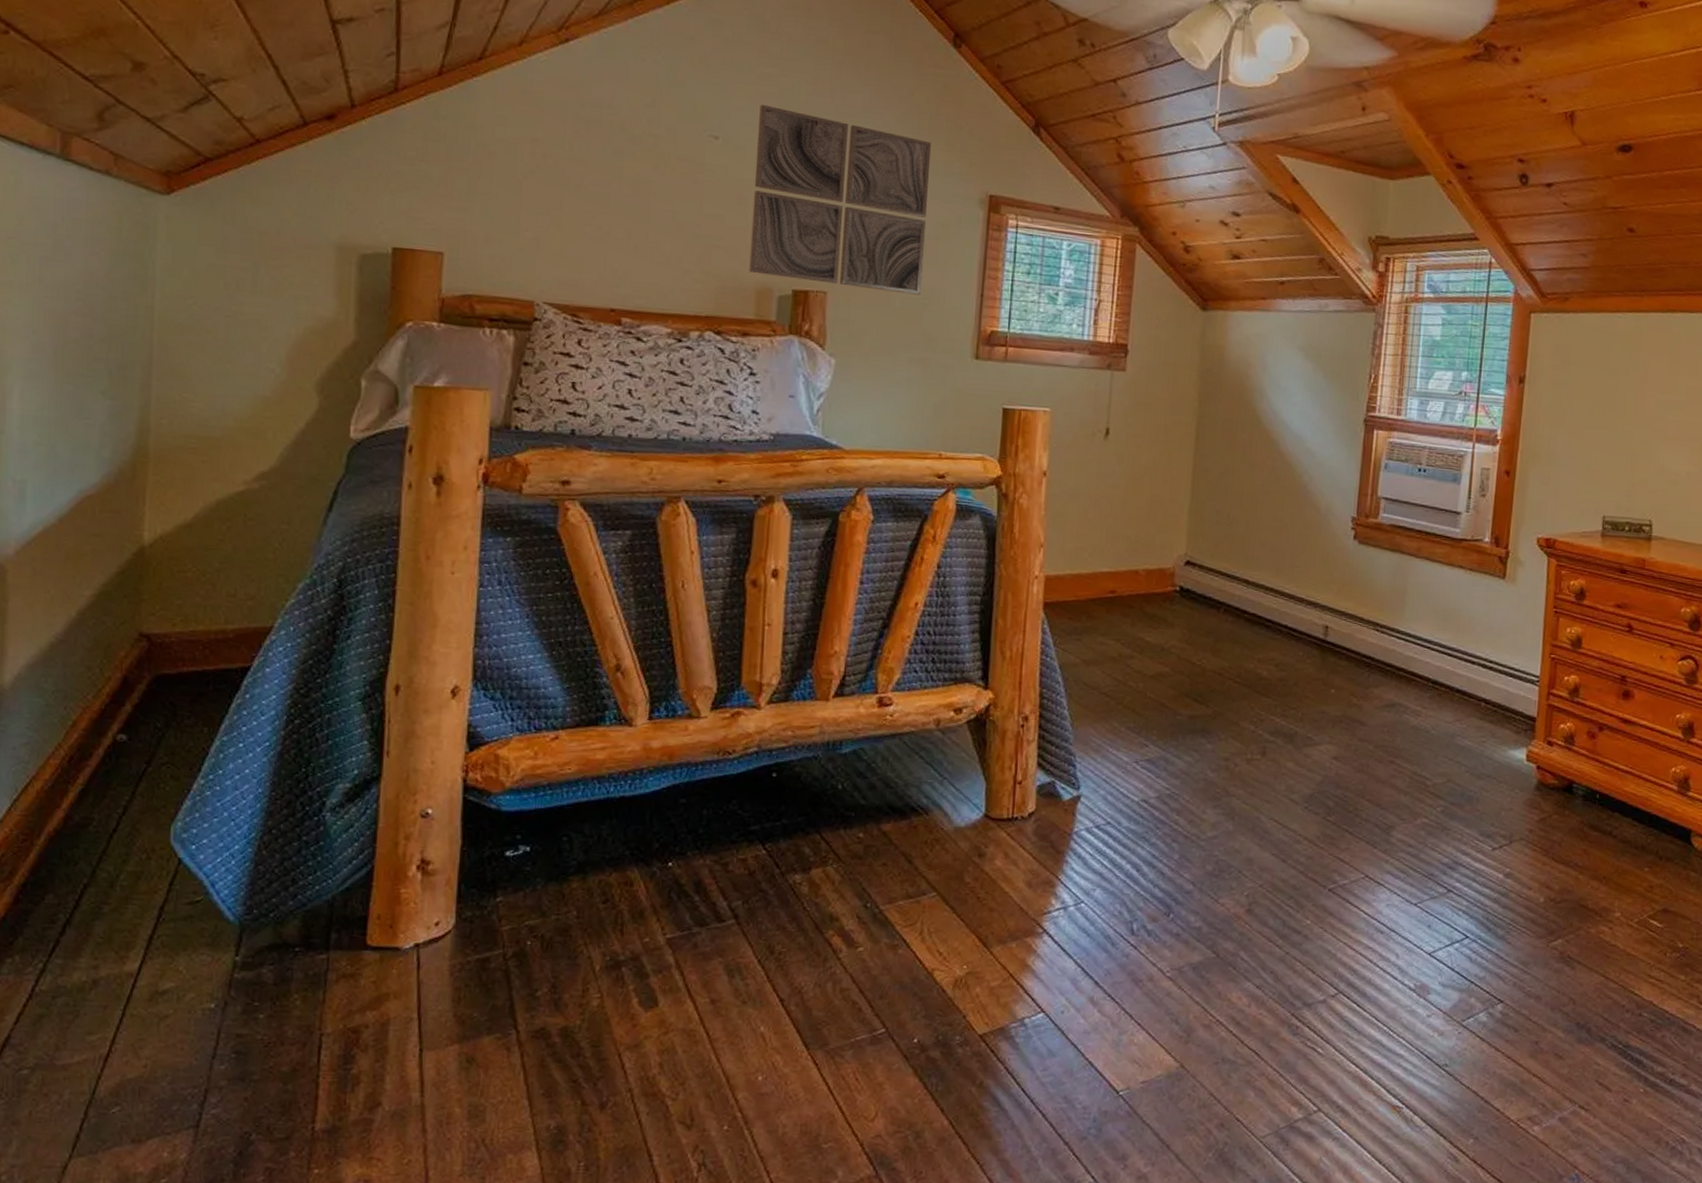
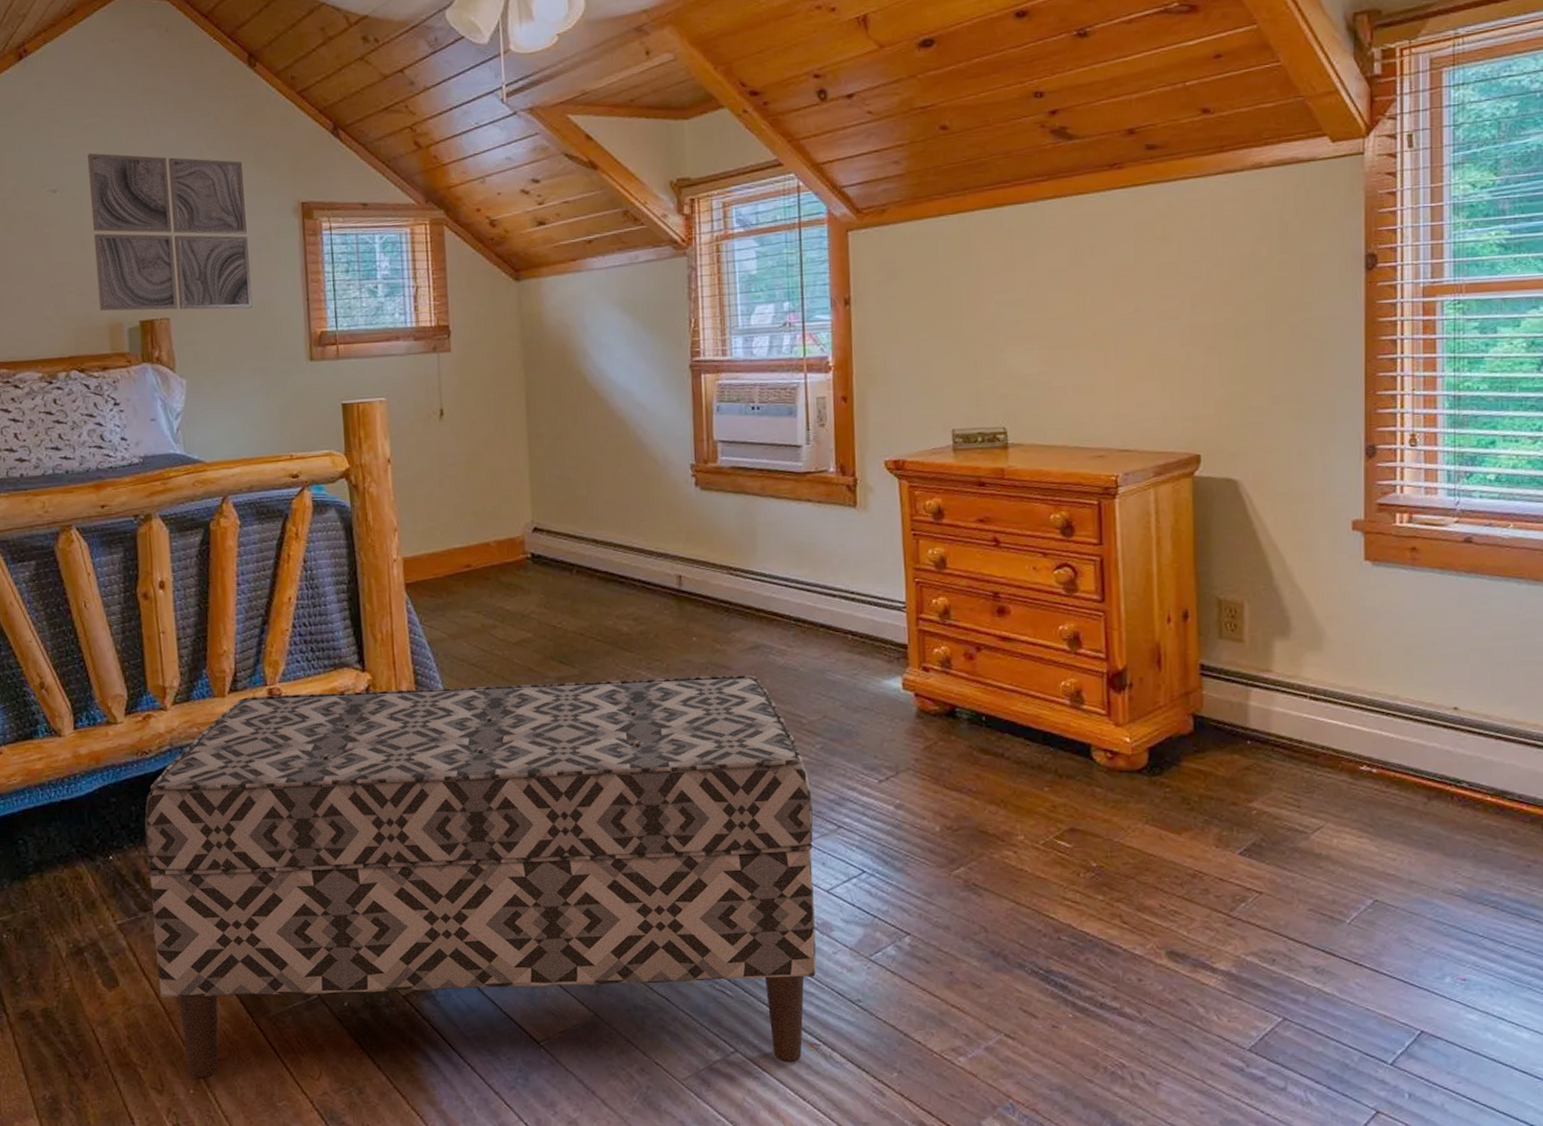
bench: none [704,703,1427,1124] -> present [144,675,817,1080]

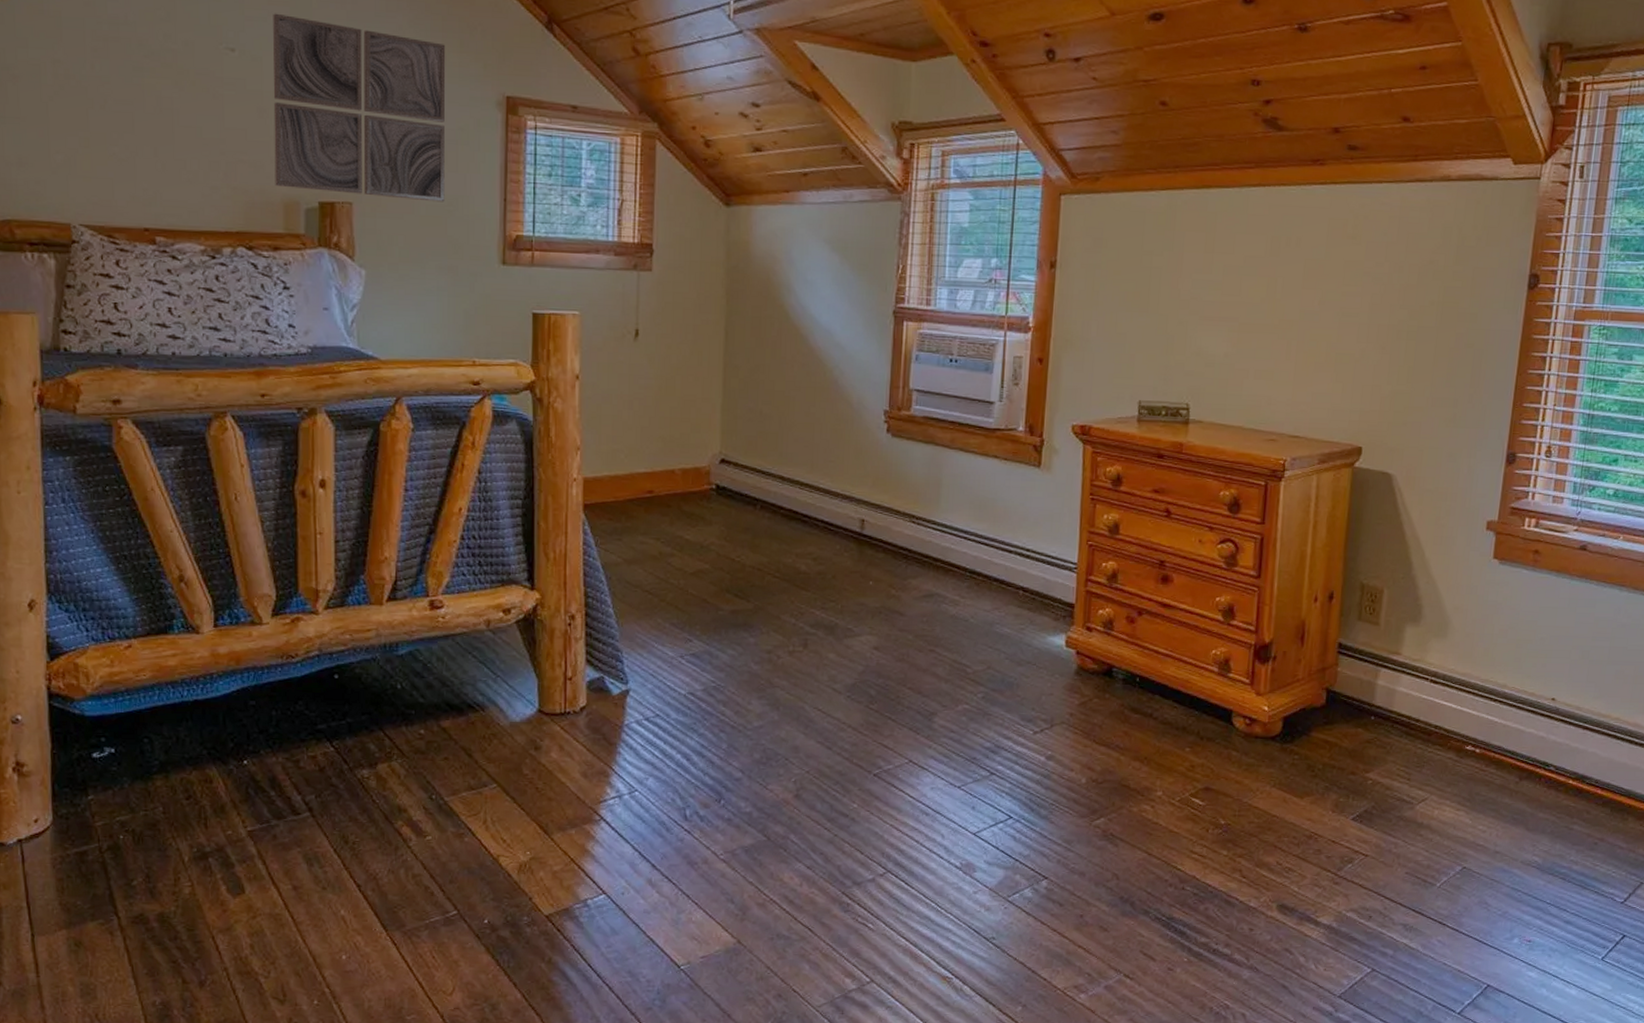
bench: present [144,675,817,1080] -> none [285,606,969,994]

